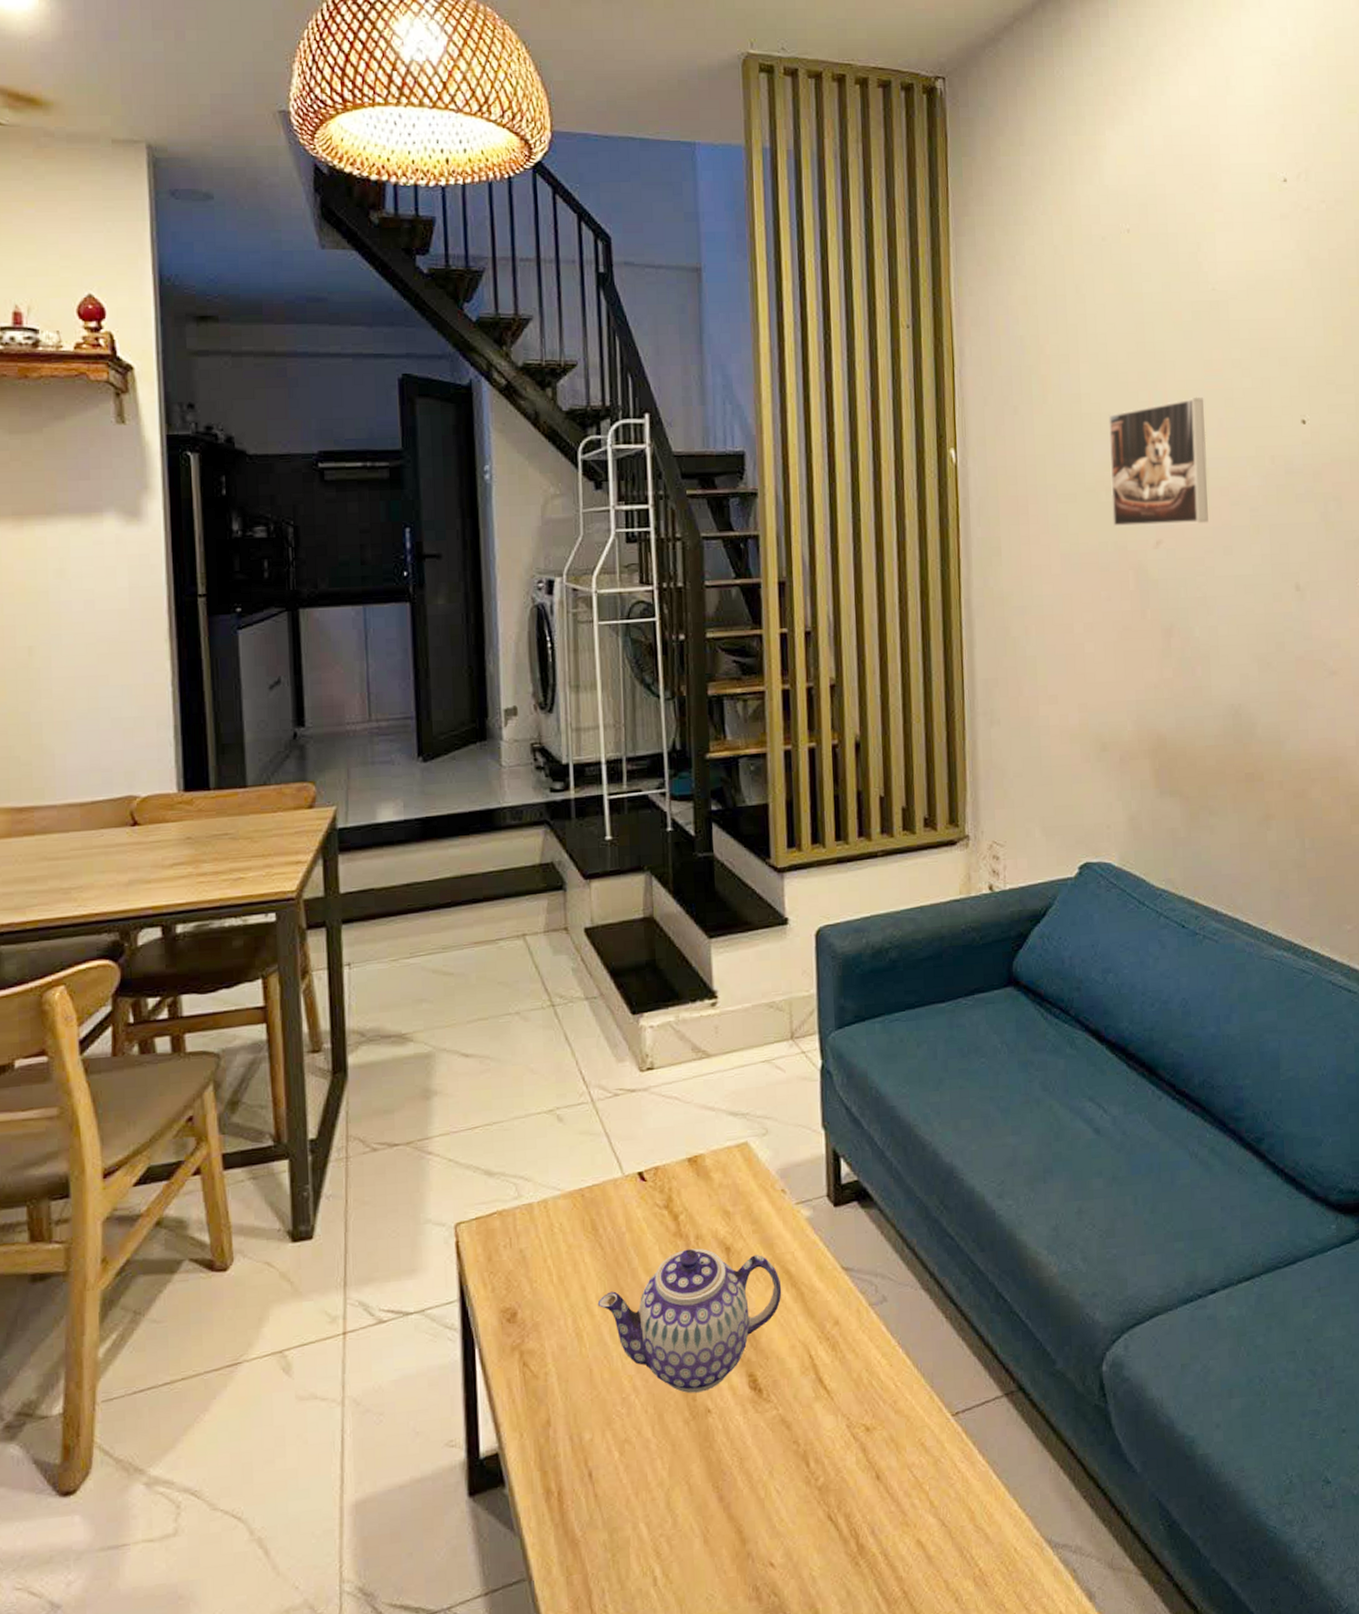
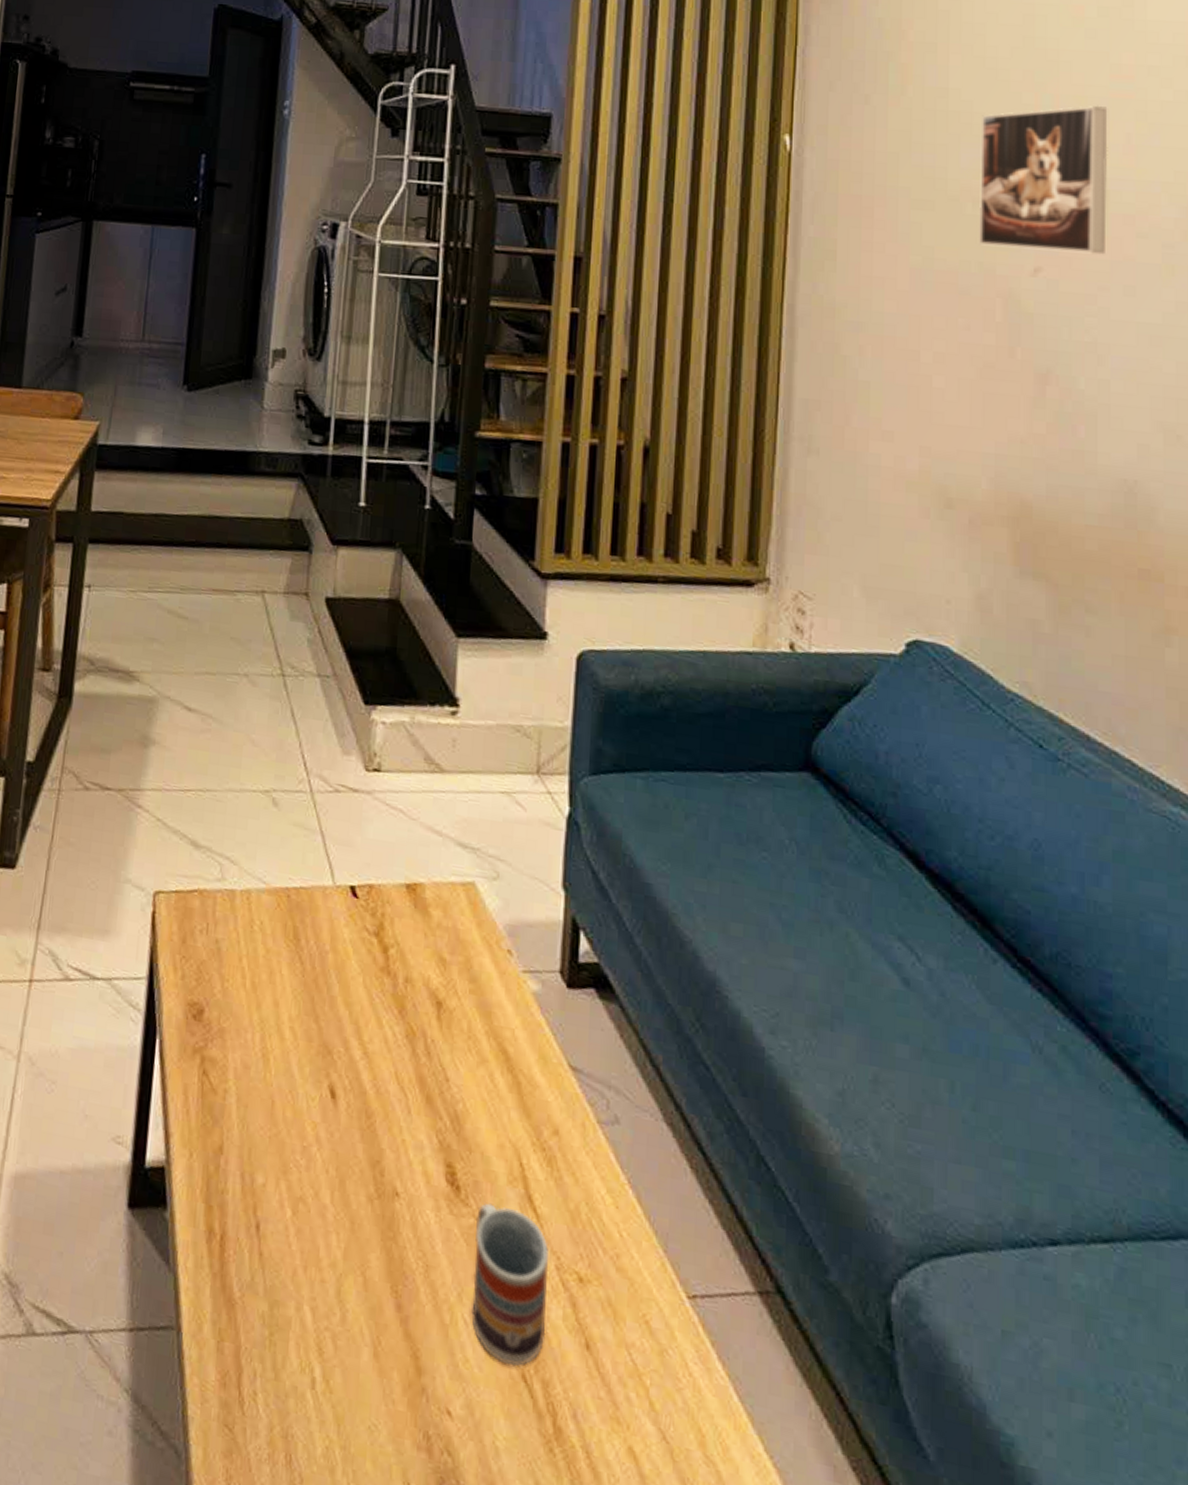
teapot: present [597,1248,782,1394] -> none [289,990,496,1169]
cup: none [777,1392,844,1513] -> present [471,1203,549,1367]

